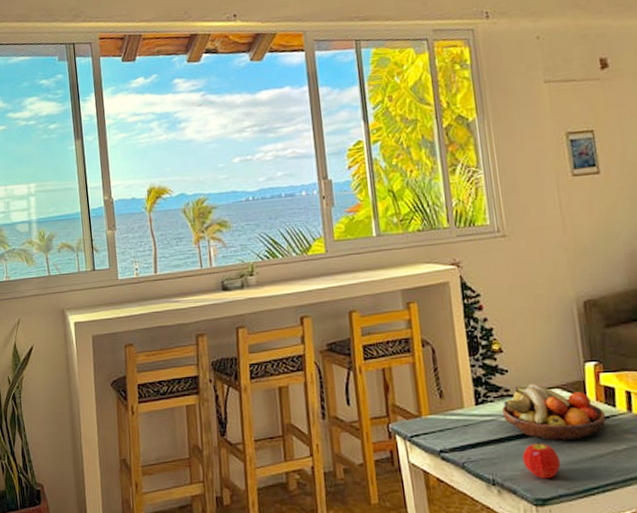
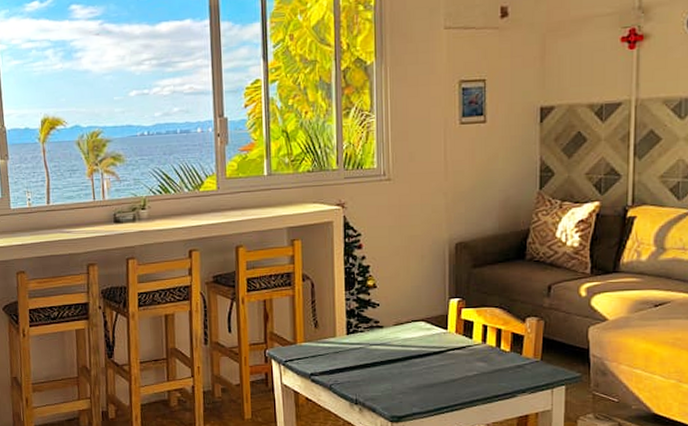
fruit bowl: present [502,384,607,441] -> none [371,317,463,367]
fruit: present [523,443,561,479] -> none [385,368,418,399]

